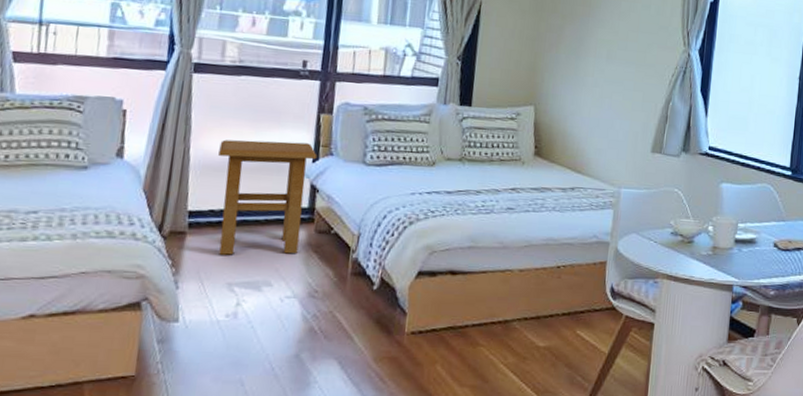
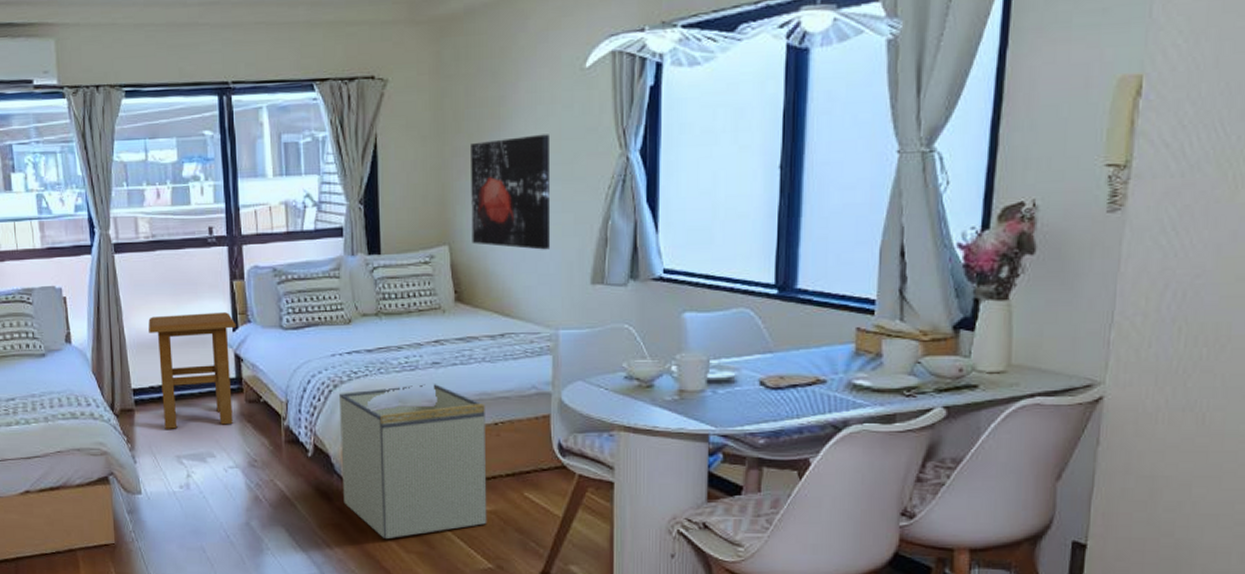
storage bin: none [403,227,551,372] -> present [340,384,487,538]
wall art: none [555,23,629,120] -> present [471,134,549,250]

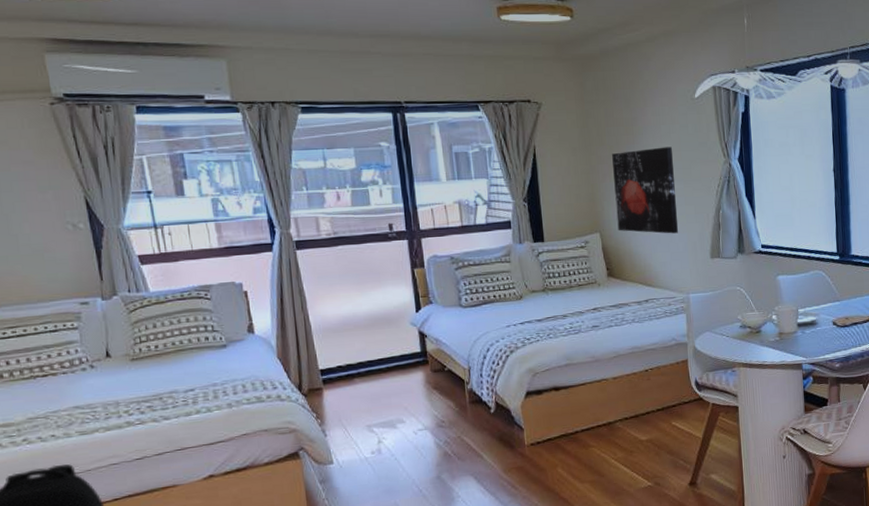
side table: present [148,312,236,429] -> none [333,296,420,403]
storage bin: present [340,384,487,538] -> none [516,343,645,474]

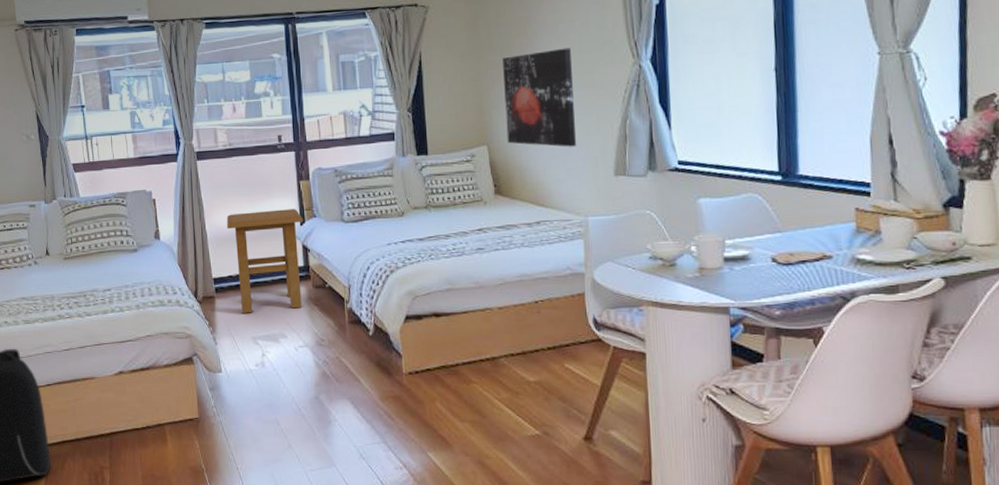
side table: none [333,296,420,403] -> present [227,209,304,313]

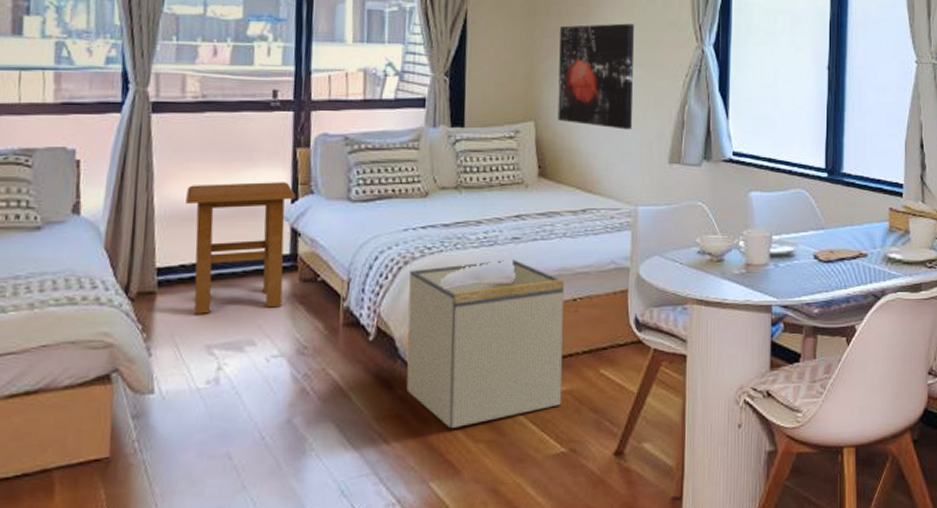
storage bin: none [396,267,533,409] -> present [406,260,564,428]

